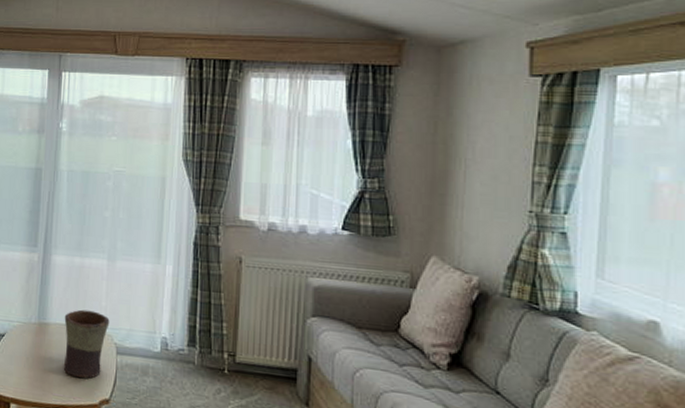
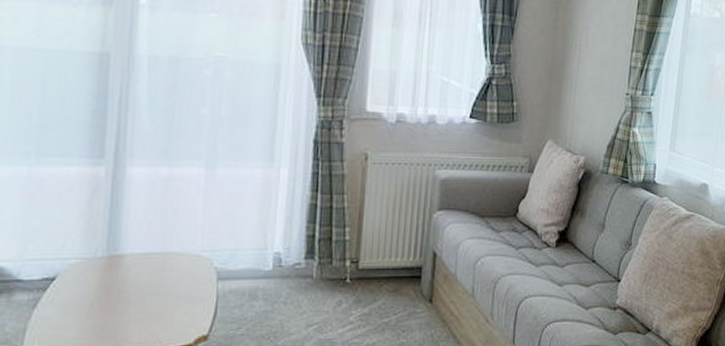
flower pot: present [63,309,110,379] -> none [144,232,208,317]

